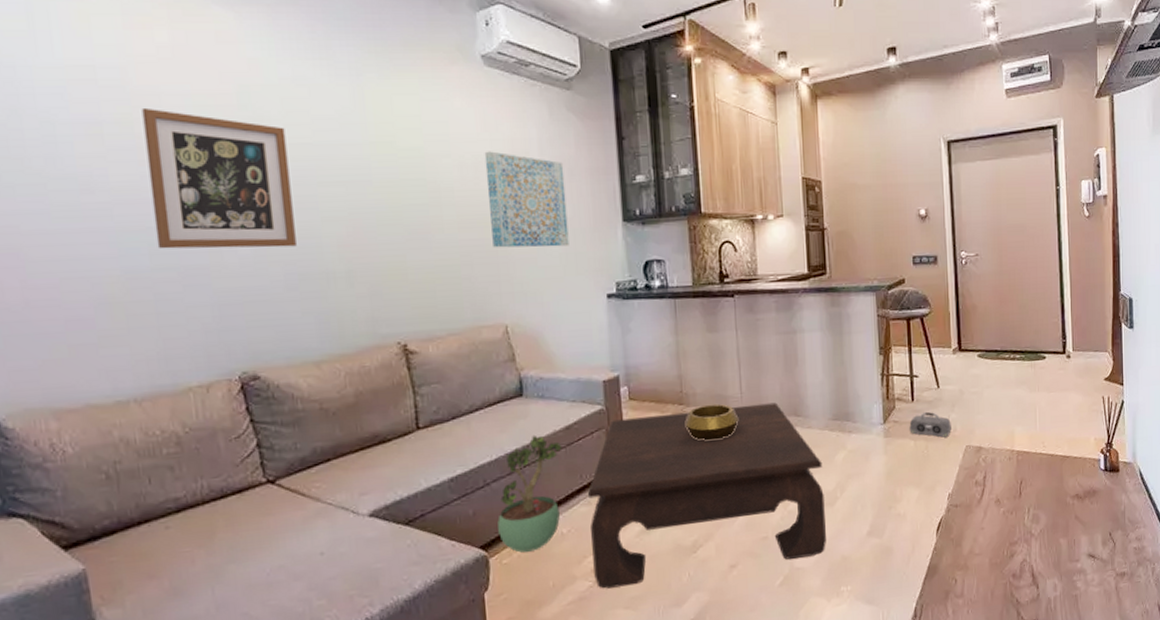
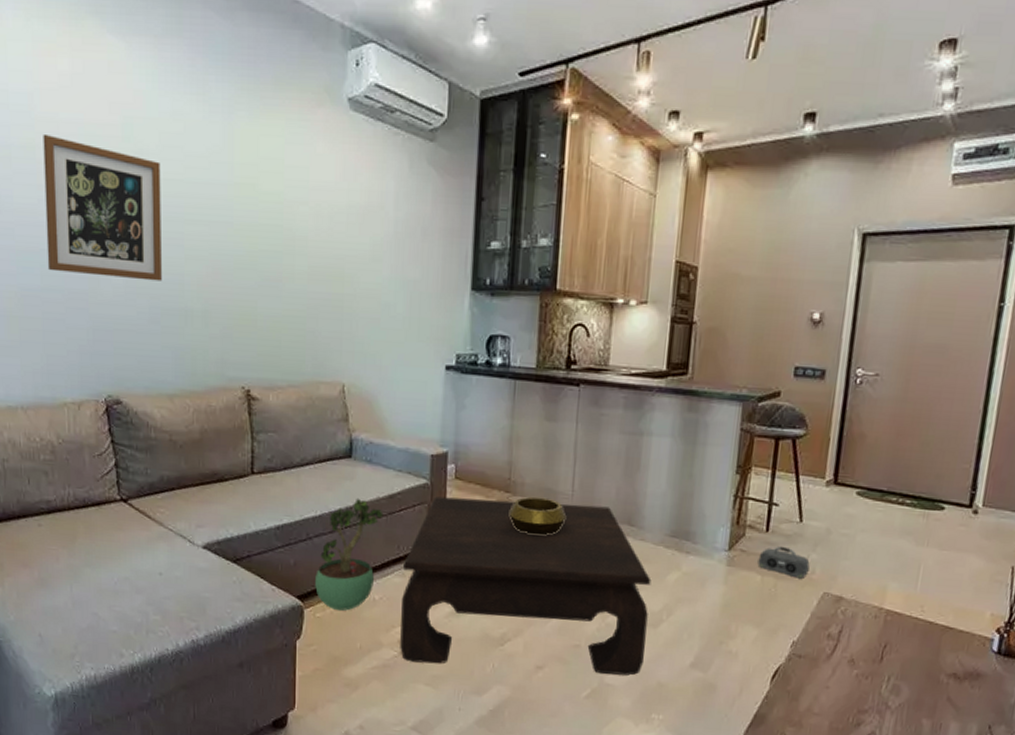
wall art: present [484,151,569,248] -> none [339,202,418,310]

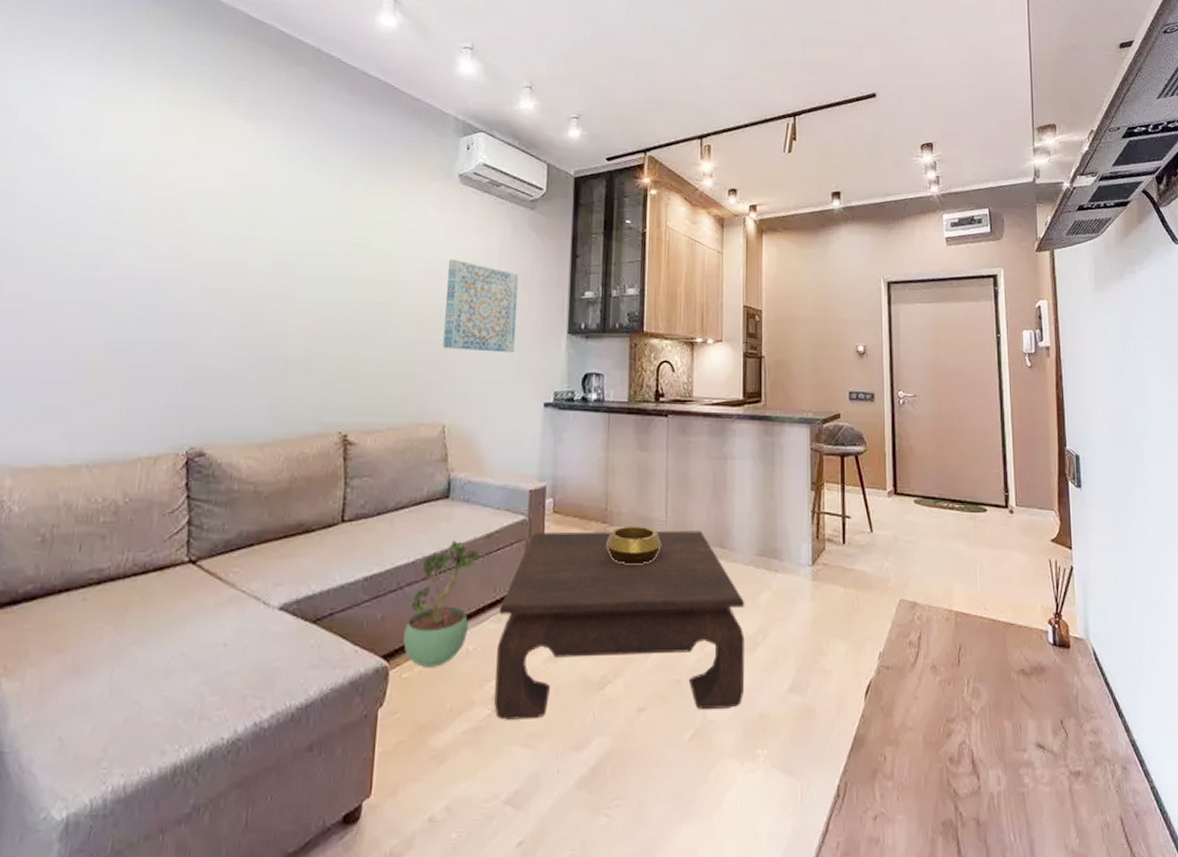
wall art: present [43,133,162,281] -> none [142,199,276,332]
wall art: none [339,202,418,310] -> present [443,259,519,353]
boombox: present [758,546,810,579] -> none [839,556,884,587]

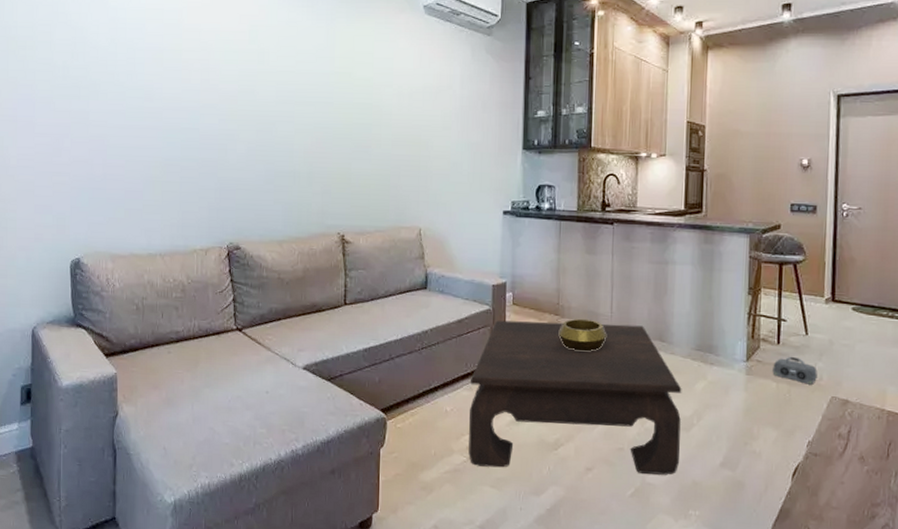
potted plant: present [403,540,480,667] -> none [396,323,454,421]
wall art: present [443,259,519,353] -> none [417,84,479,167]
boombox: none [839,556,884,587] -> present [772,356,817,385]

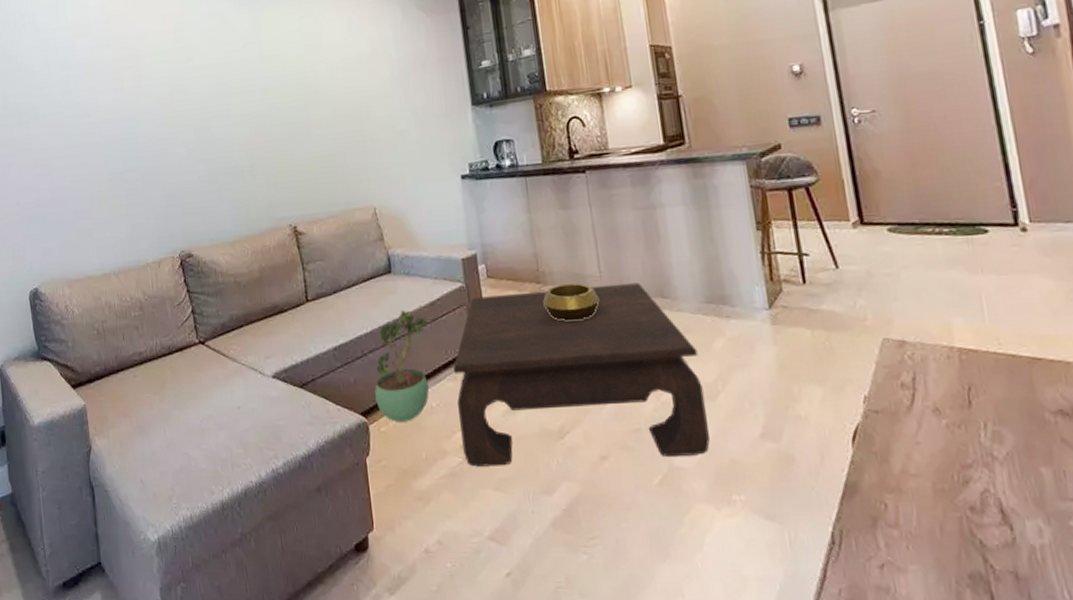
potted plant: none [396,323,454,421] -> present [374,309,429,422]
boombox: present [772,356,817,385] -> none [802,296,860,328]

